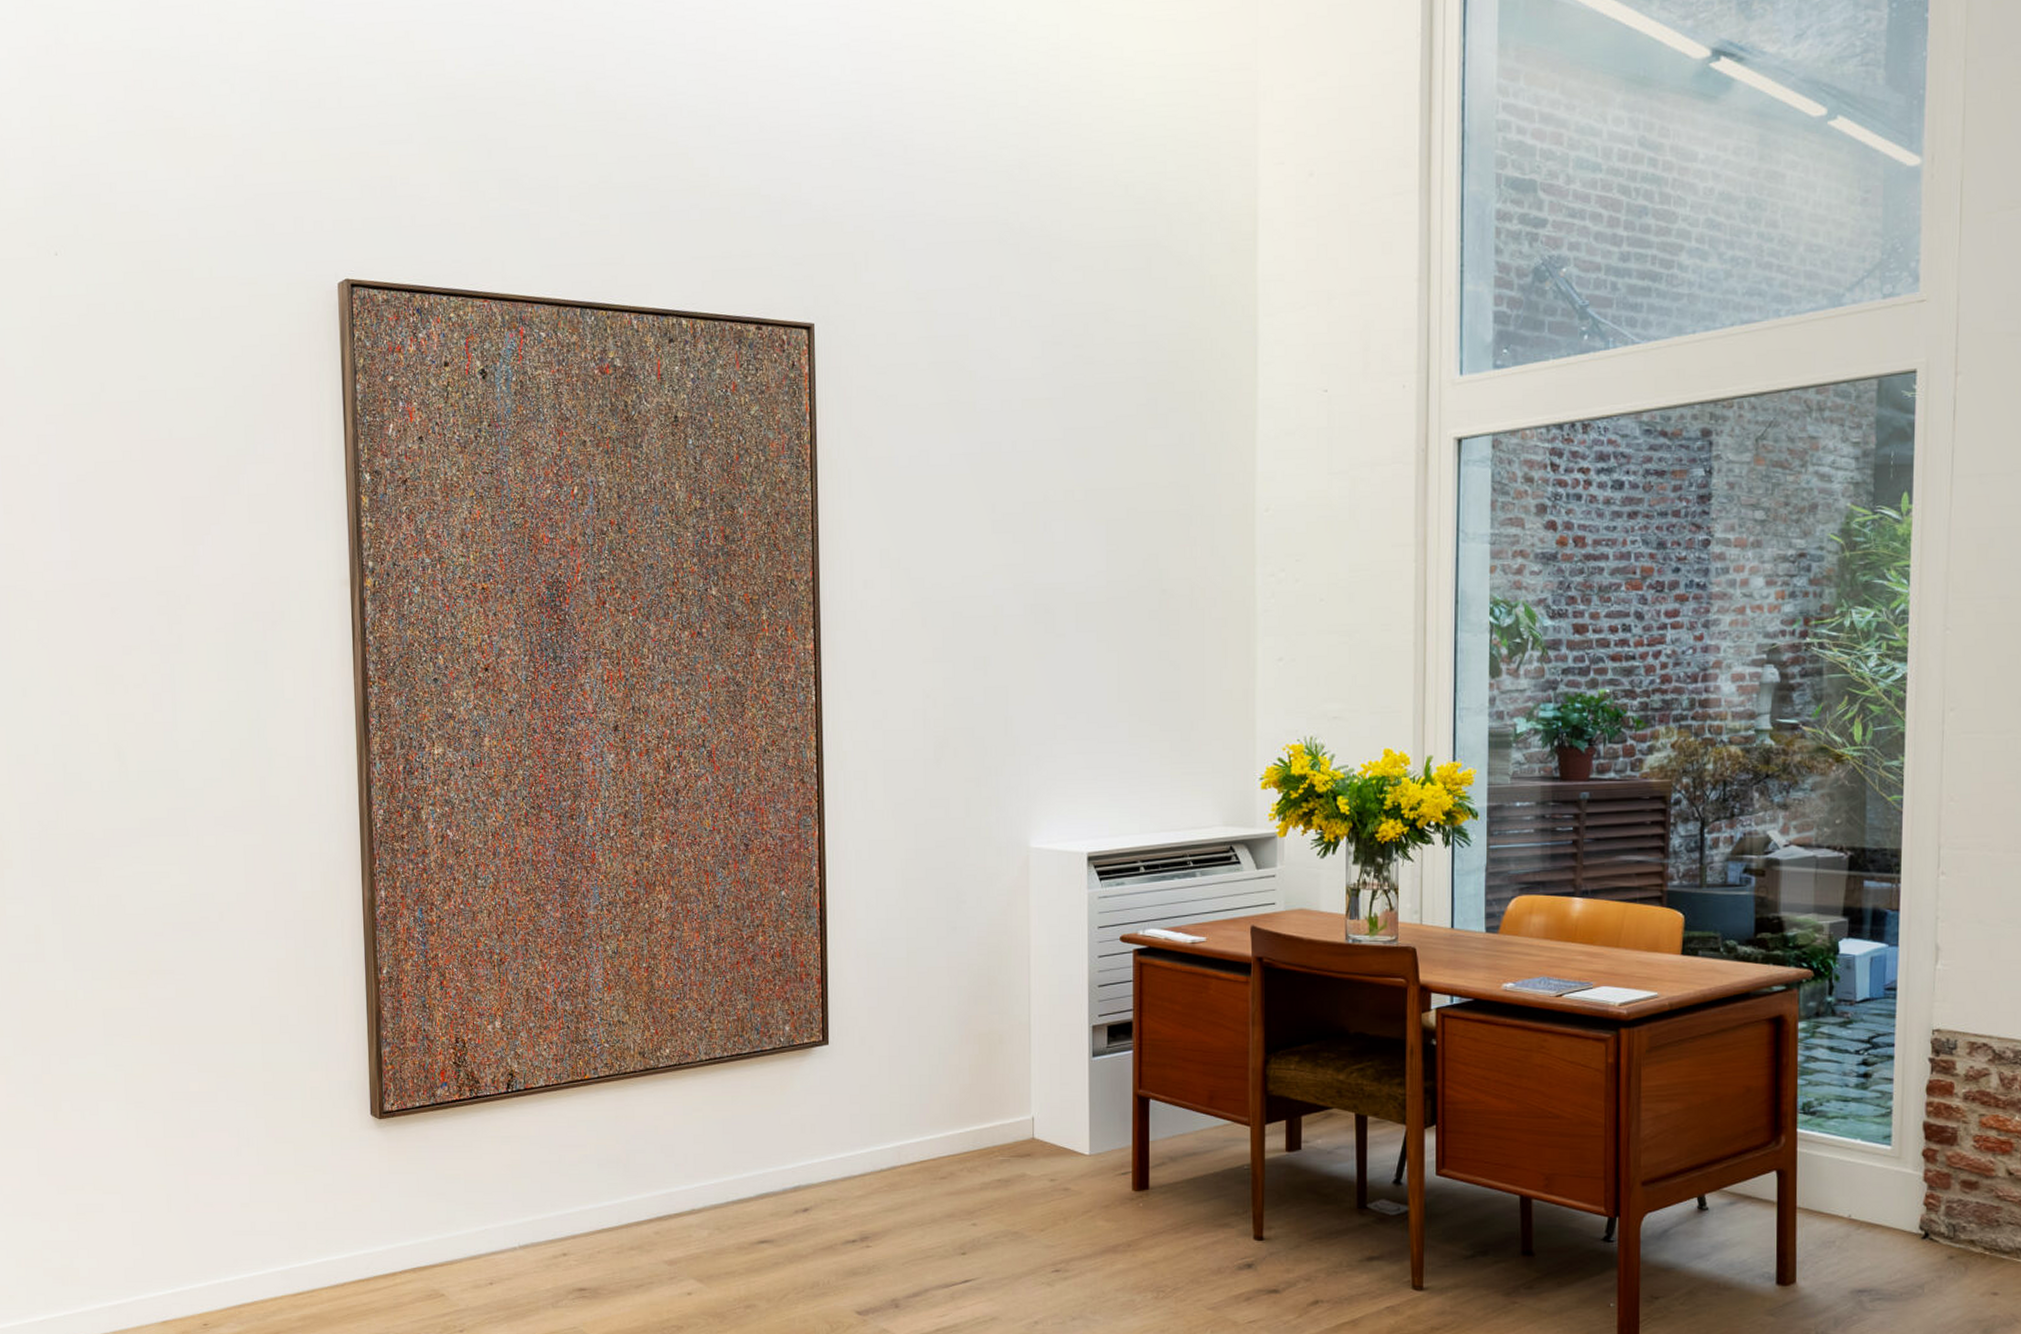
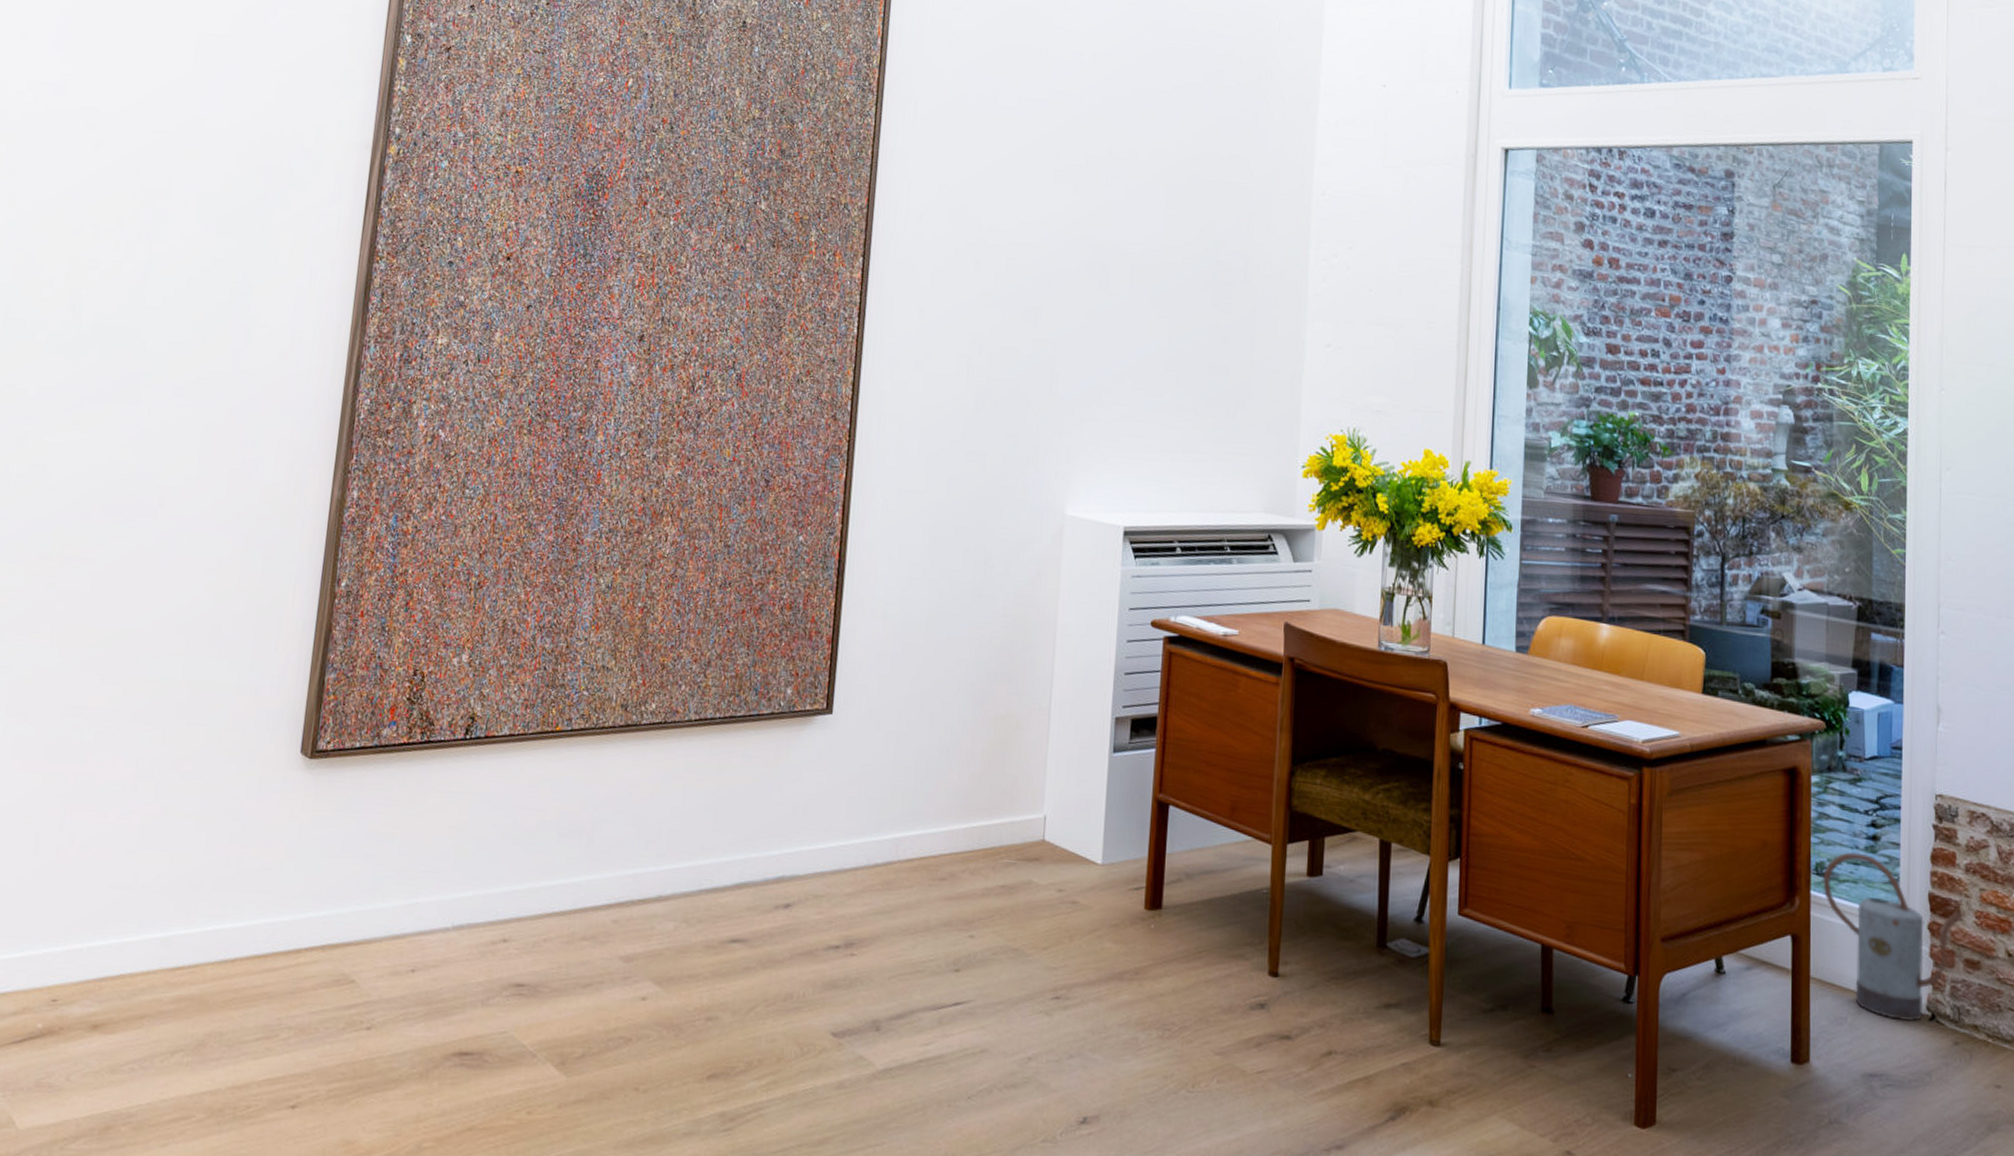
watering can: none [1809,1090,1963,1241] -> present [1822,852,1965,1021]

